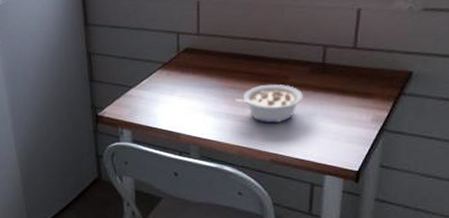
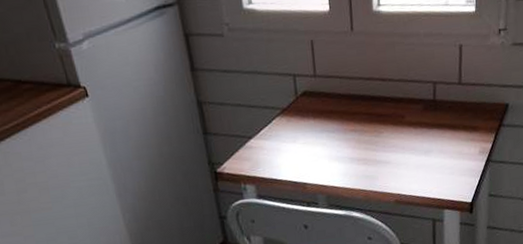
legume: present [235,85,303,122] -> none [357,124,419,164]

